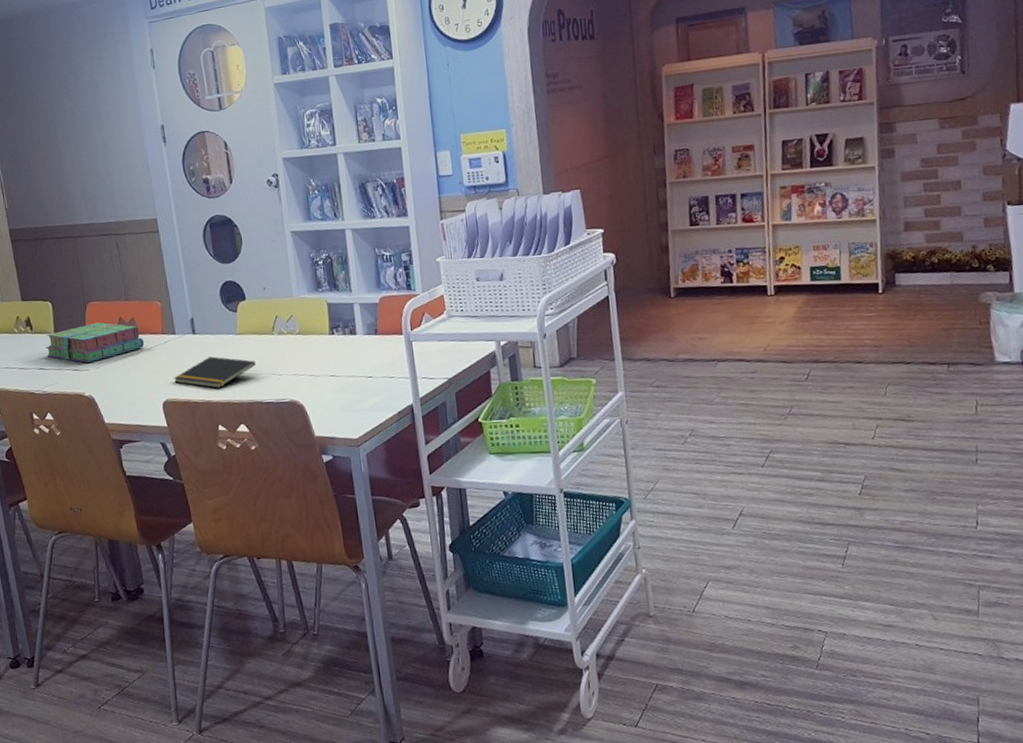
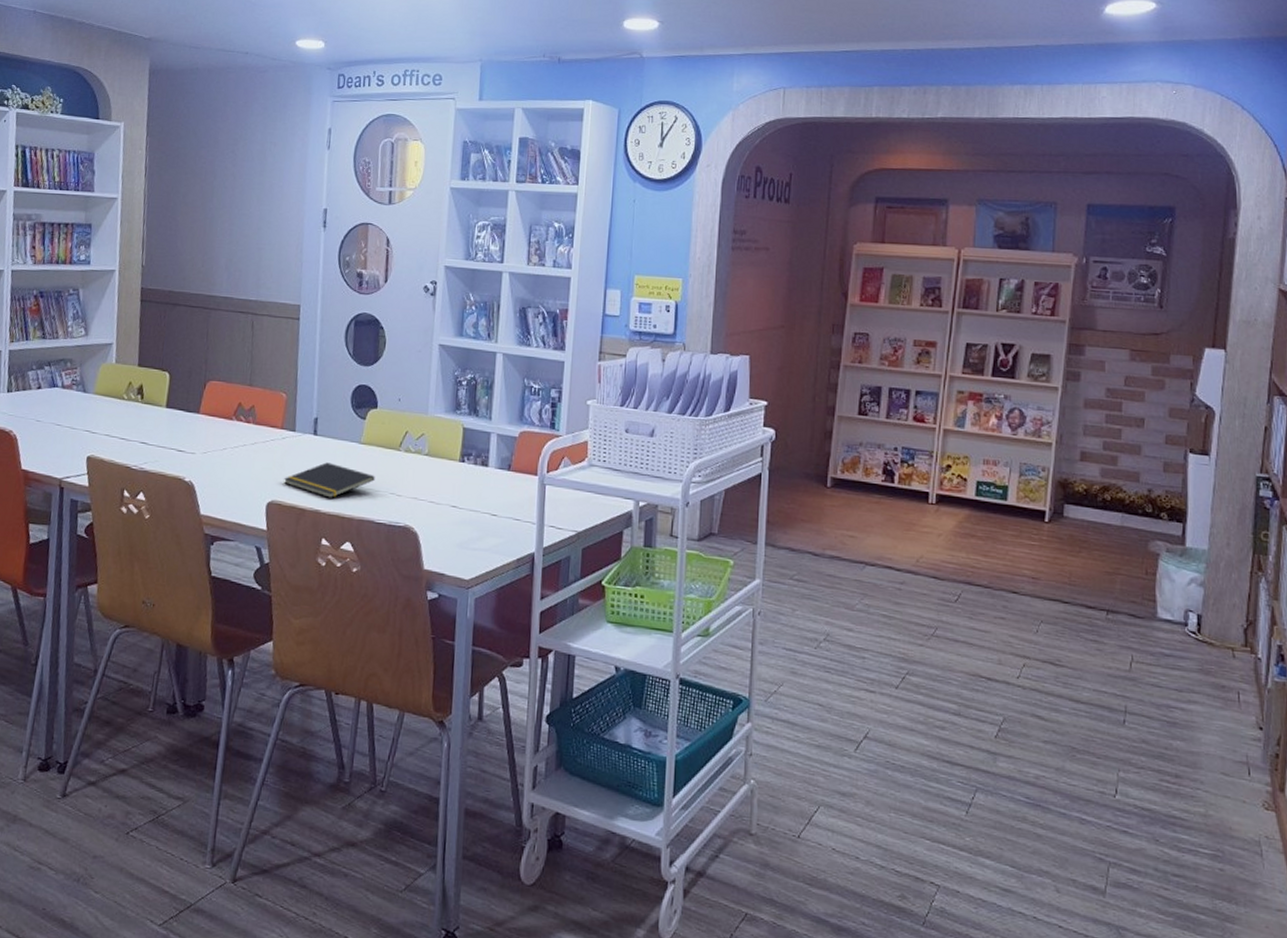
stack of books: present [46,322,145,363] -> none [152,403,261,446]

